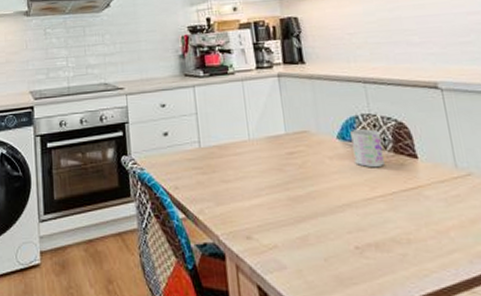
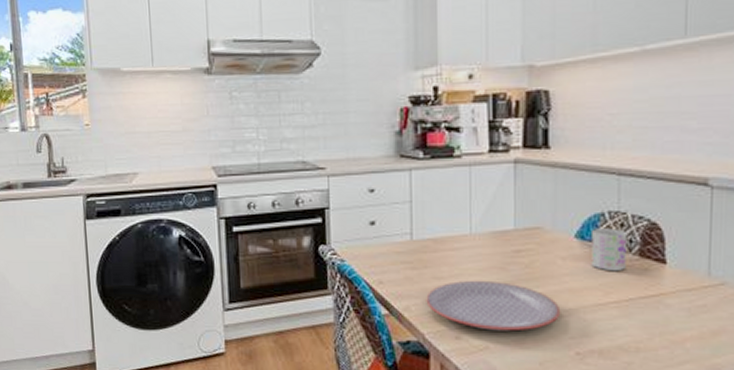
plate: none [217,181,336,229] -> present [426,280,561,331]

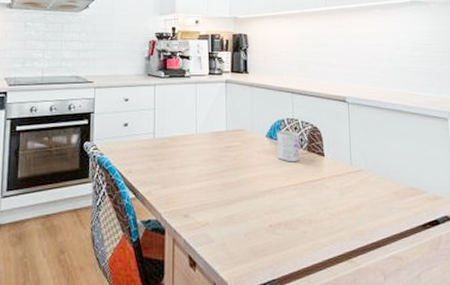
plate: present [426,280,561,331] -> none [163,169,259,210]

